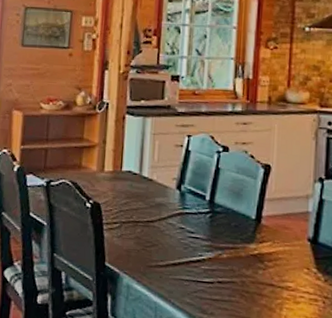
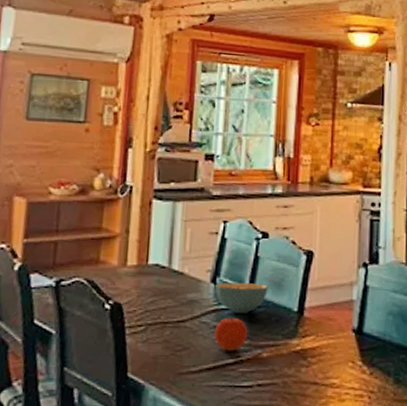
cereal bowl: none [179,190,228,218] -> present [214,282,268,313]
fruit: none [179,220,210,251] -> present [214,317,248,351]

